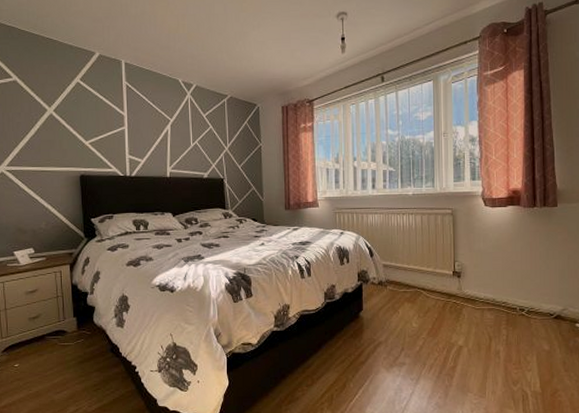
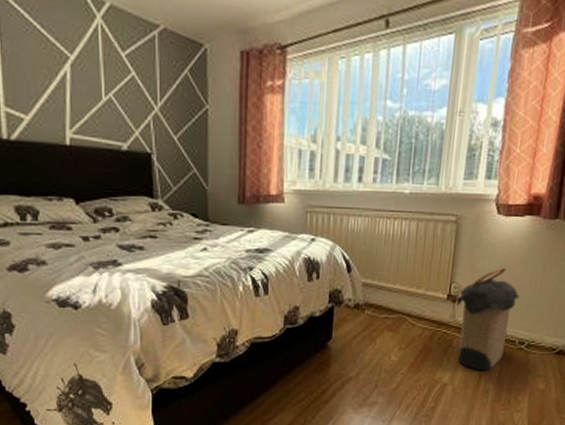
laundry hamper: none [461,247,514,335] -> present [456,267,520,371]

